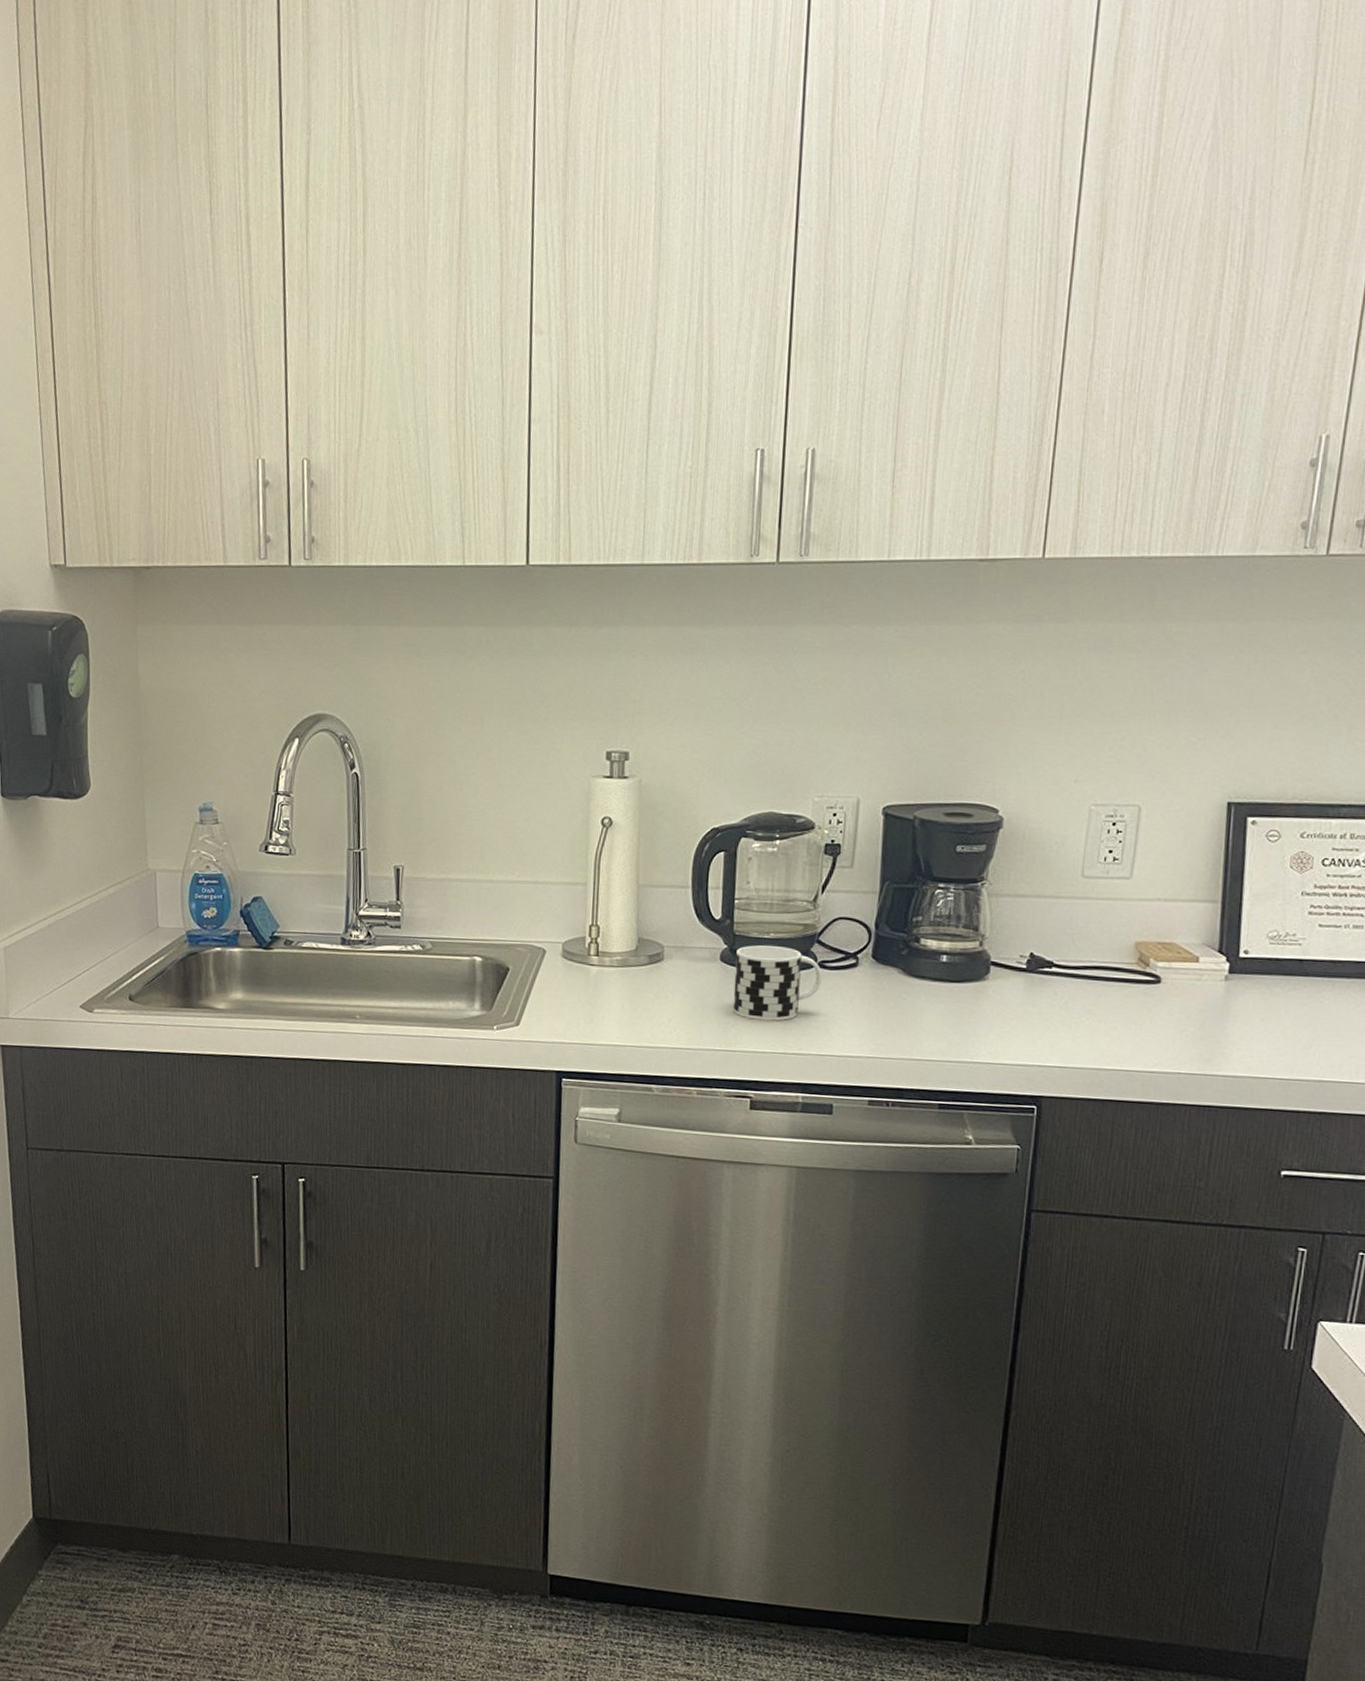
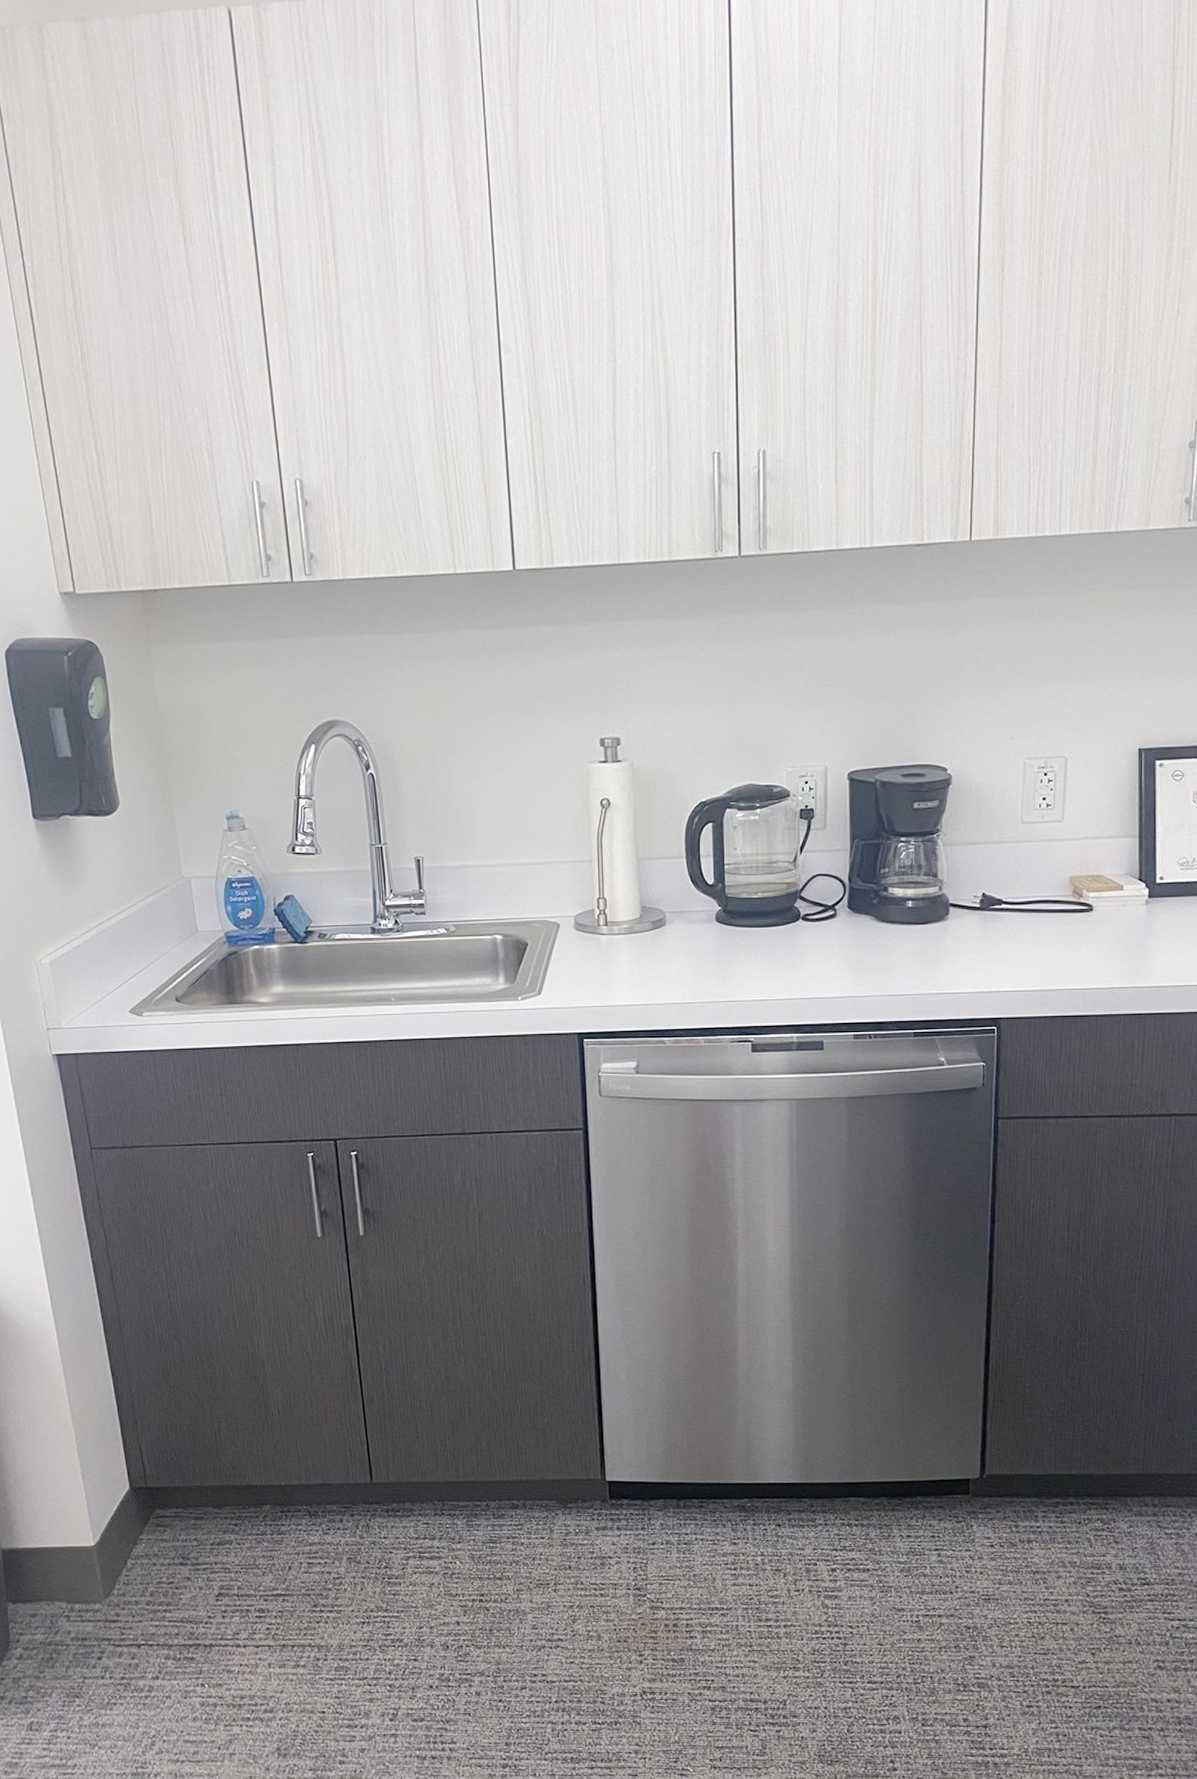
cup: present [732,945,822,1022] -> none [730,903,805,972]

